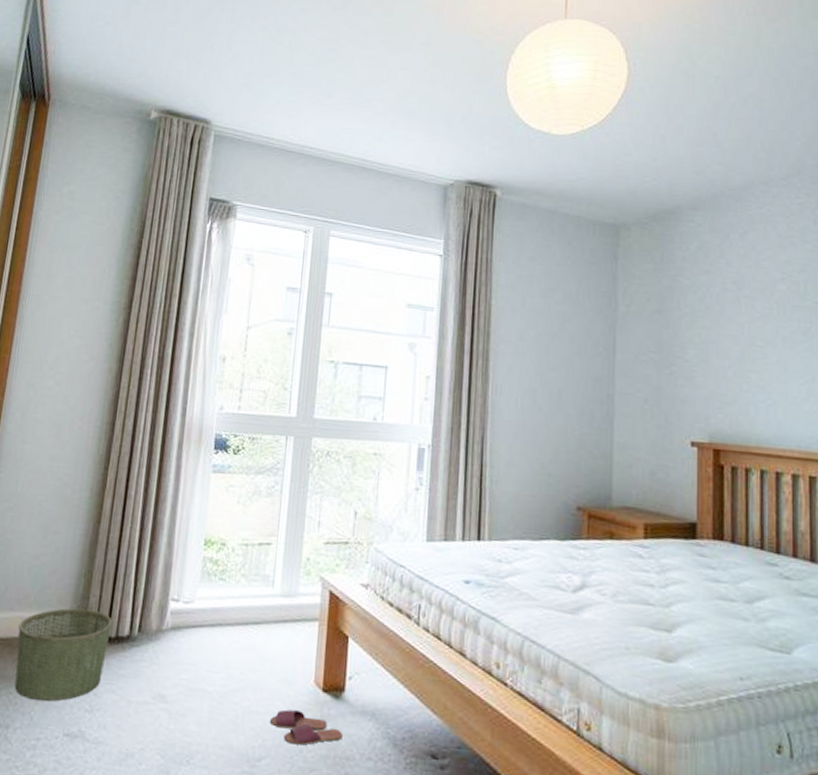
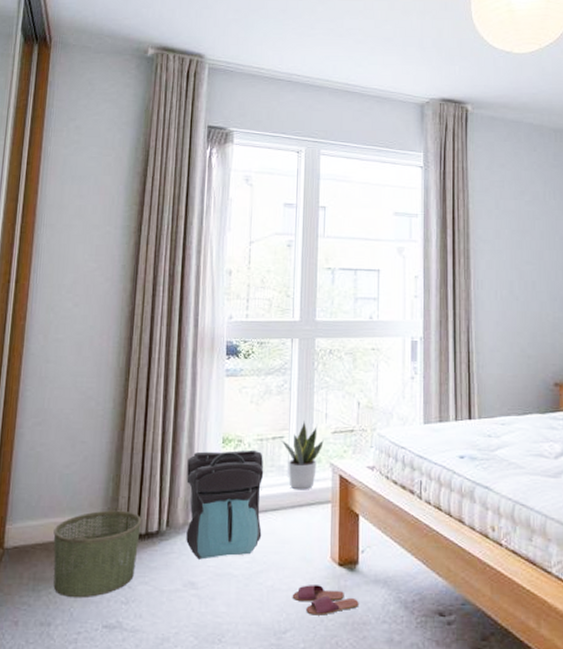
backpack: none [158,552,248,672] -> present [186,449,264,560]
potted plant: none [267,527,315,605] -> present [281,421,324,490]

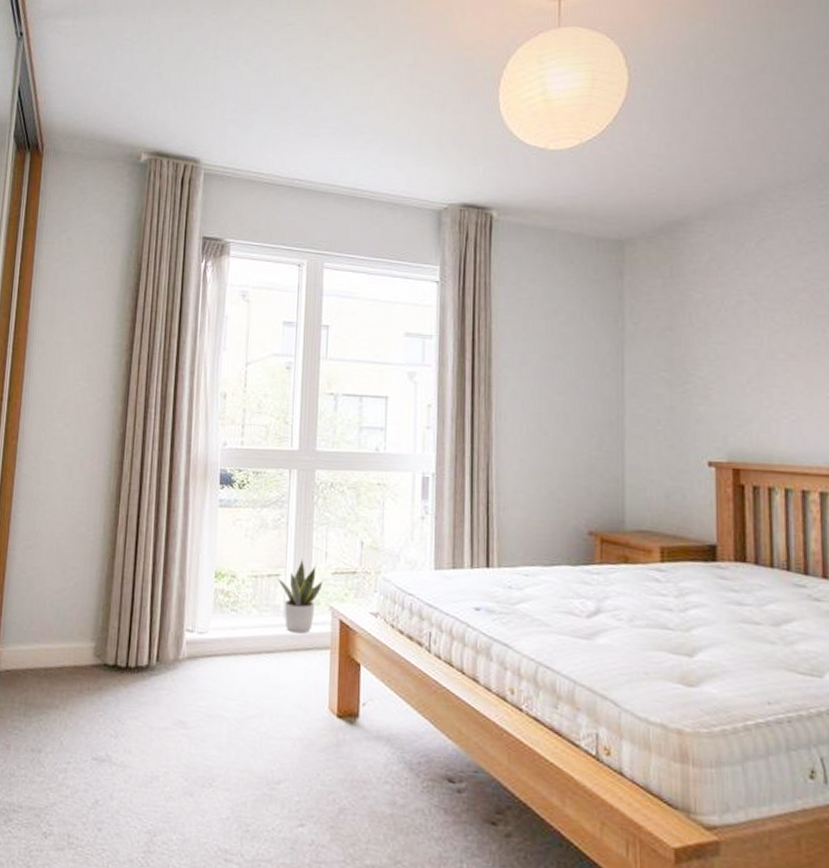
basket: present [53,506,142,597] -> none [43,636,132,728]
backpack: present [186,449,264,560] -> none [176,585,258,699]
slippers: present [292,585,359,615] -> none [286,735,359,769]

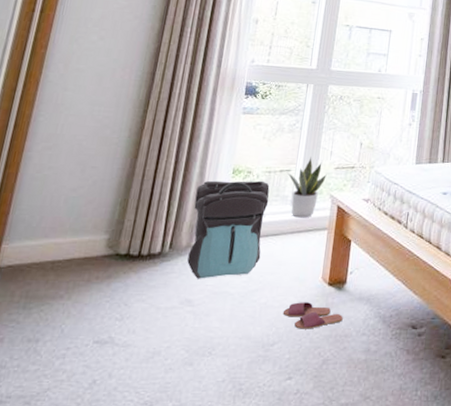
backpack: none [176,585,258,699] -> present [187,180,270,279]
slippers: none [286,735,359,769] -> present [282,302,343,329]

